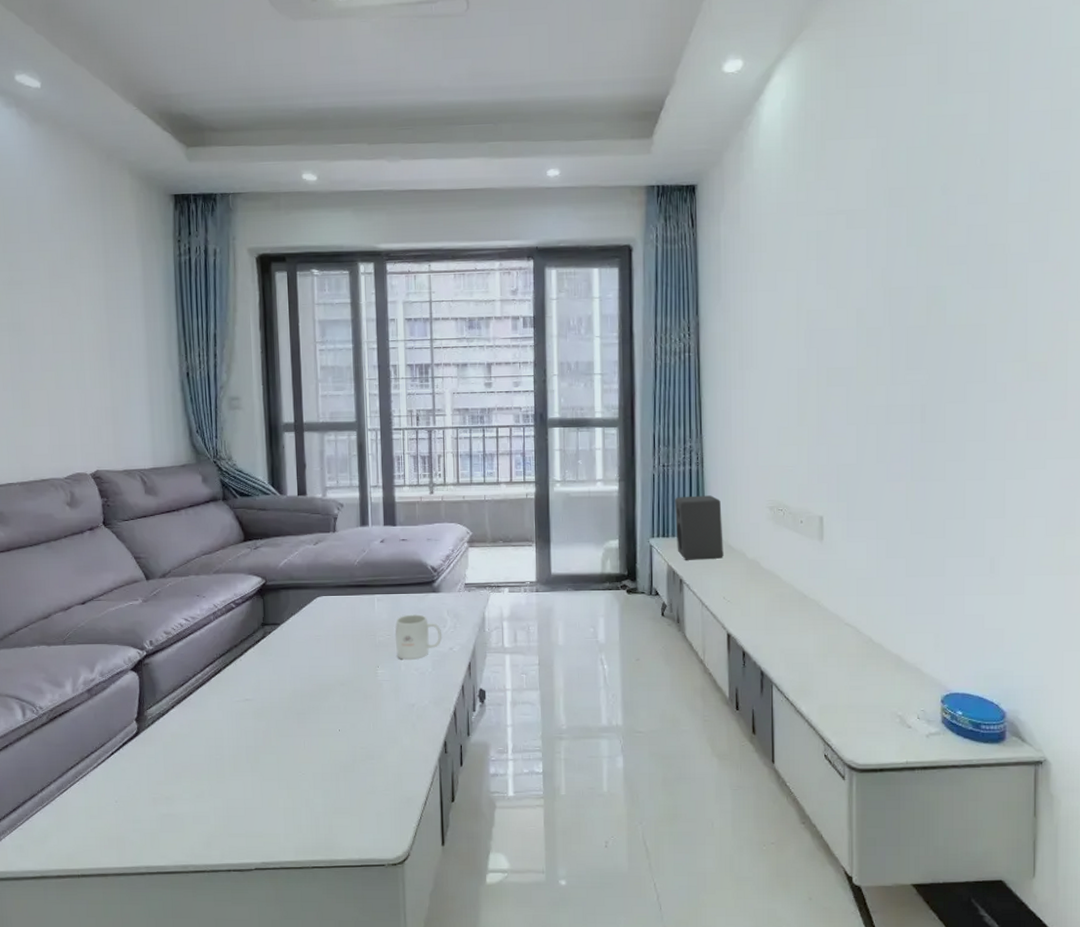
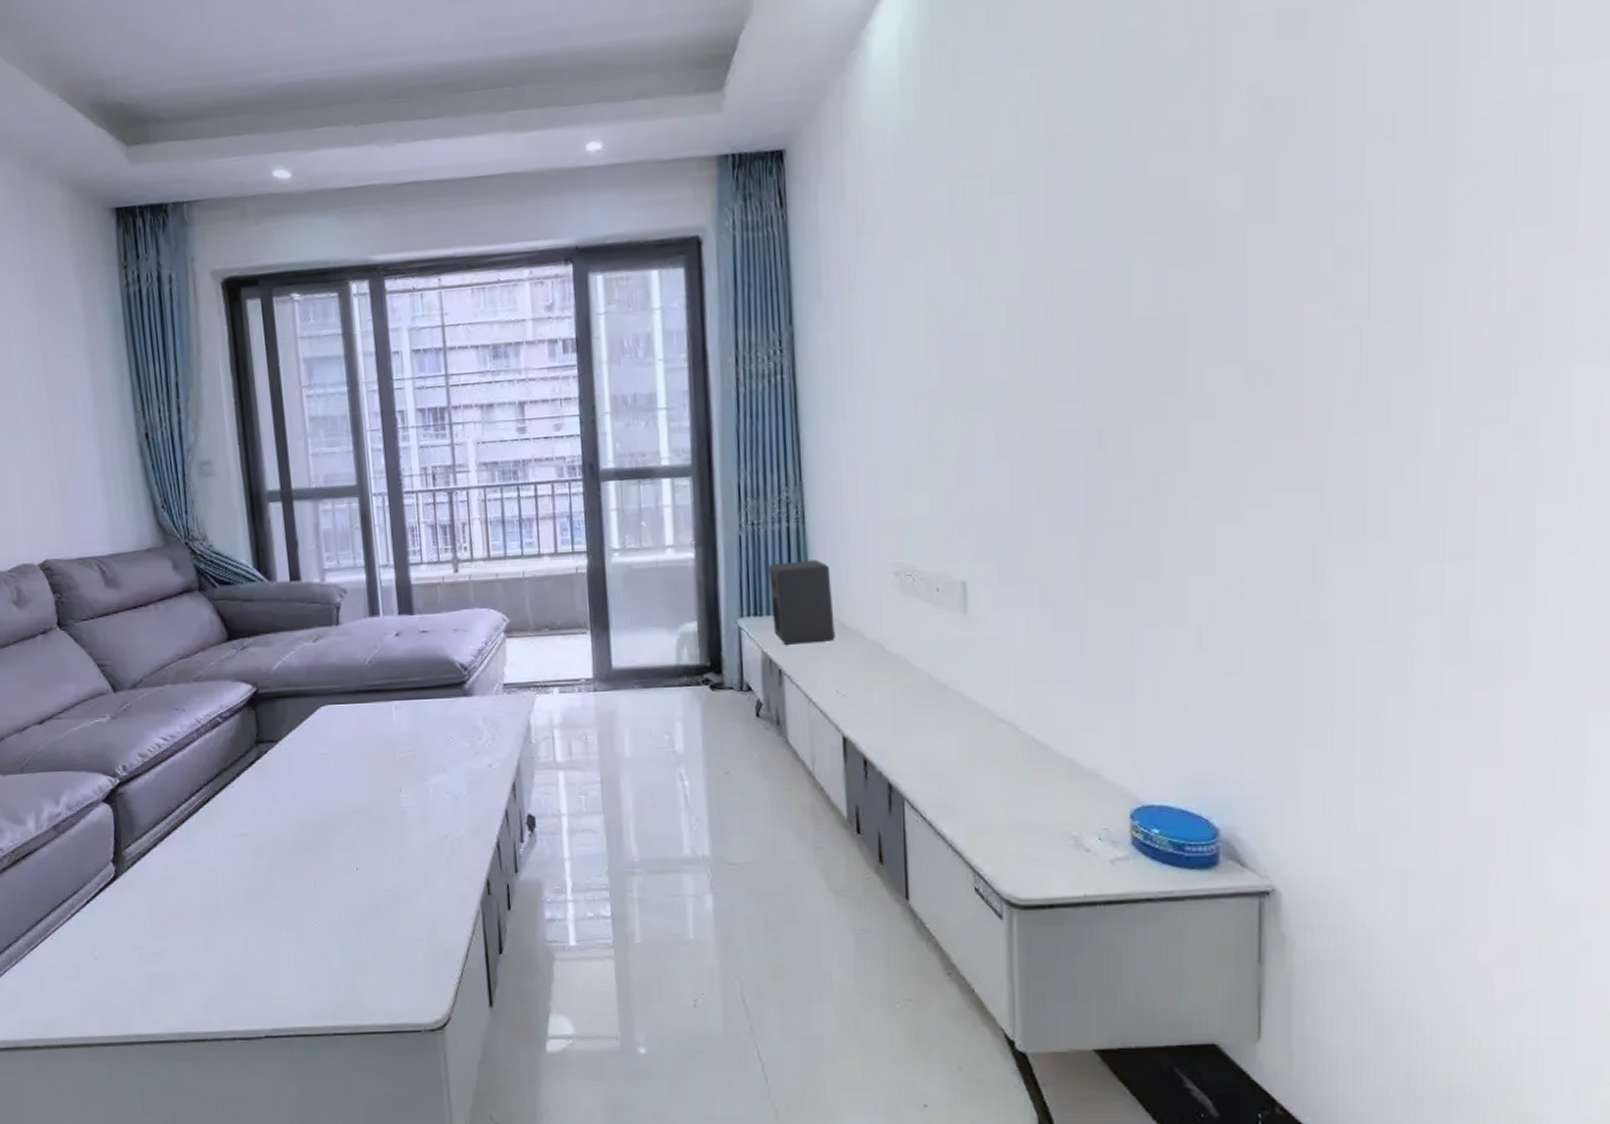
mug: present [395,614,442,661] -> none [419,724,478,782]

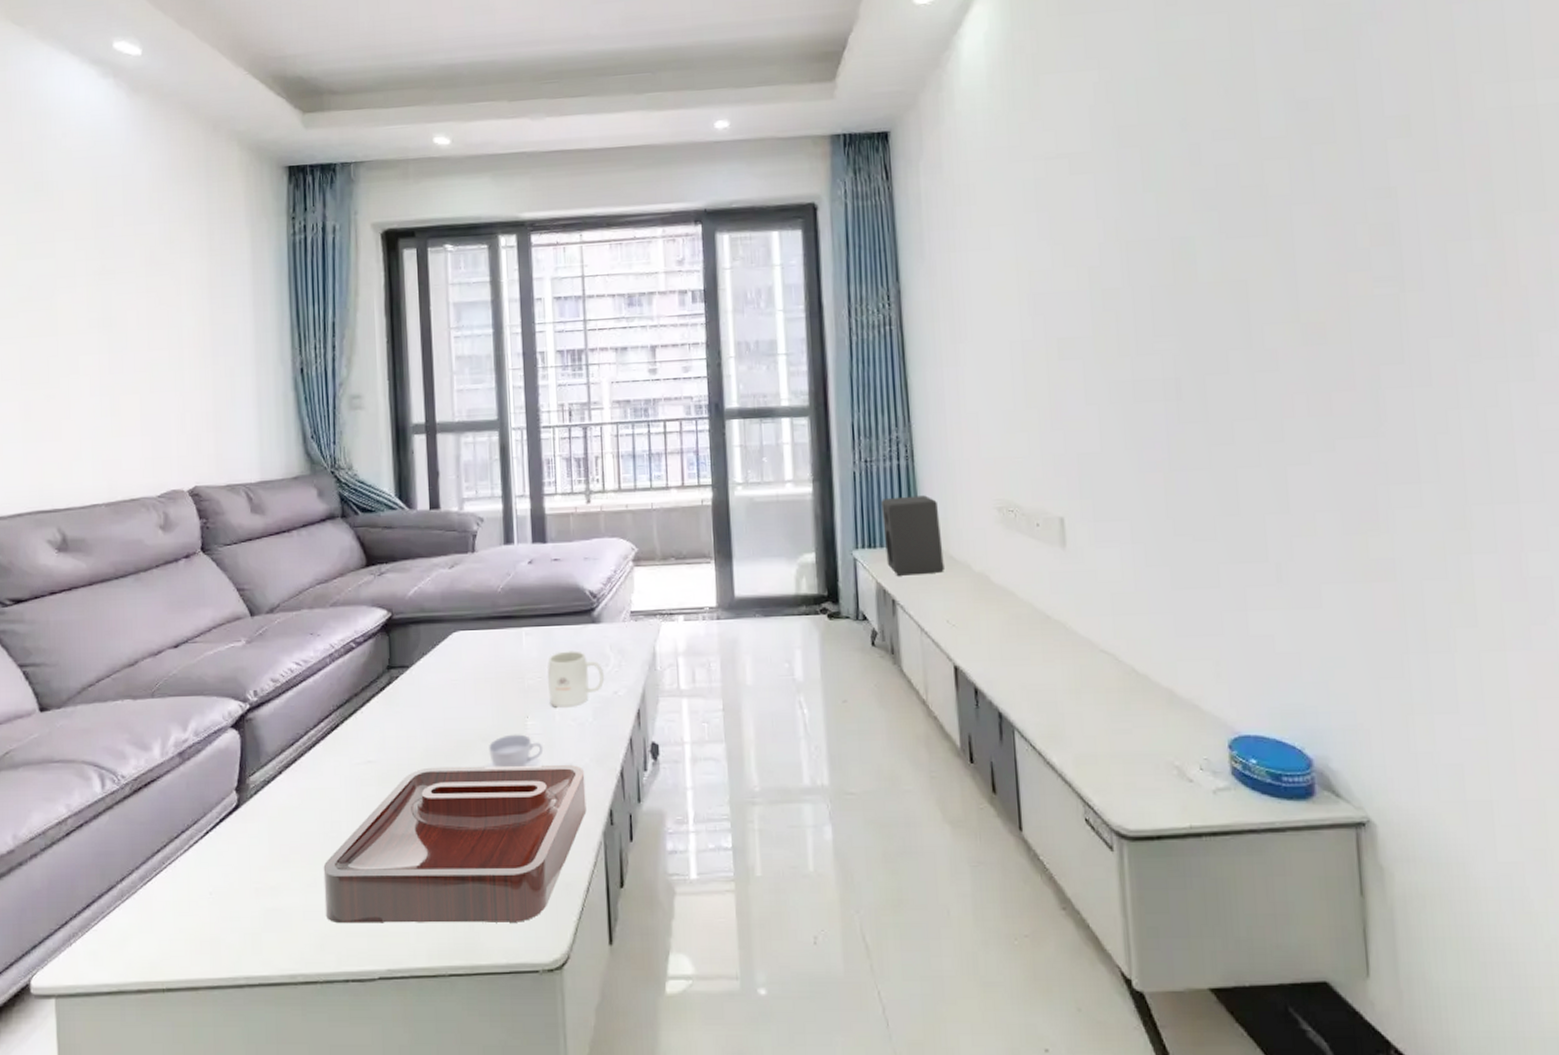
decorative tray: none [204,836,463,987] -> present [323,764,587,924]
teacup: none [359,807,418,839] -> present [484,734,544,767]
mug: none [419,724,478,782] -> present [547,651,605,709]

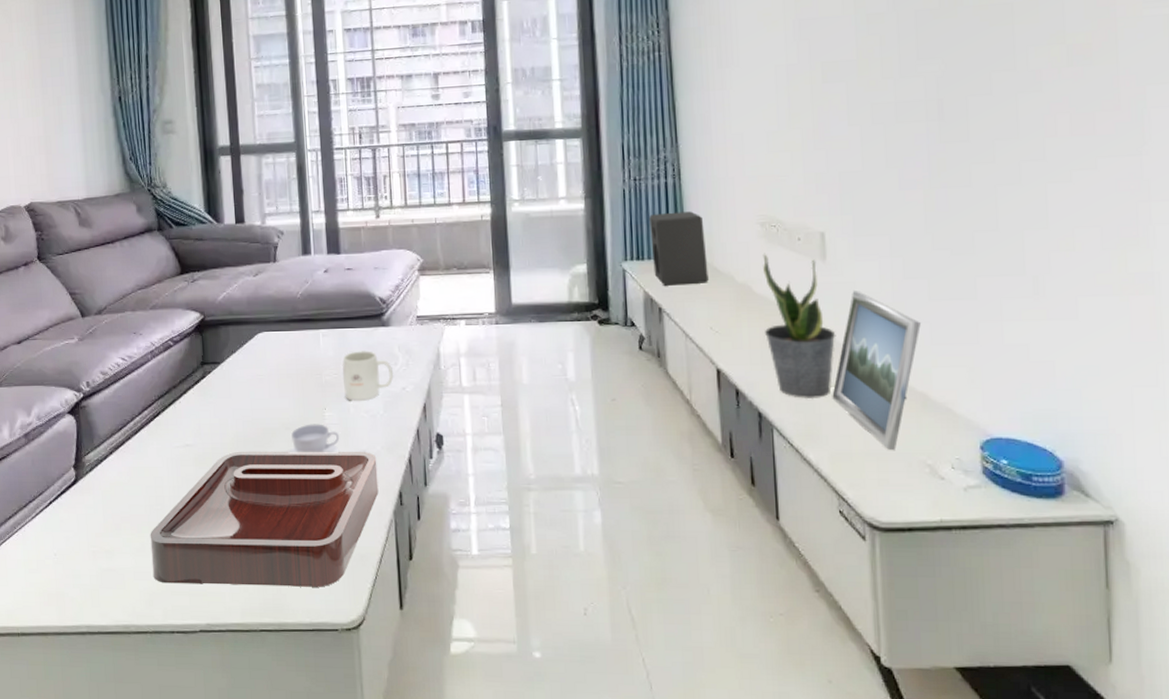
potted plant: none [1000,540,1078,698] -> present [762,253,836,400]
picture frame: none [1075,580,1164,752] -> present [832,291,921,451]

